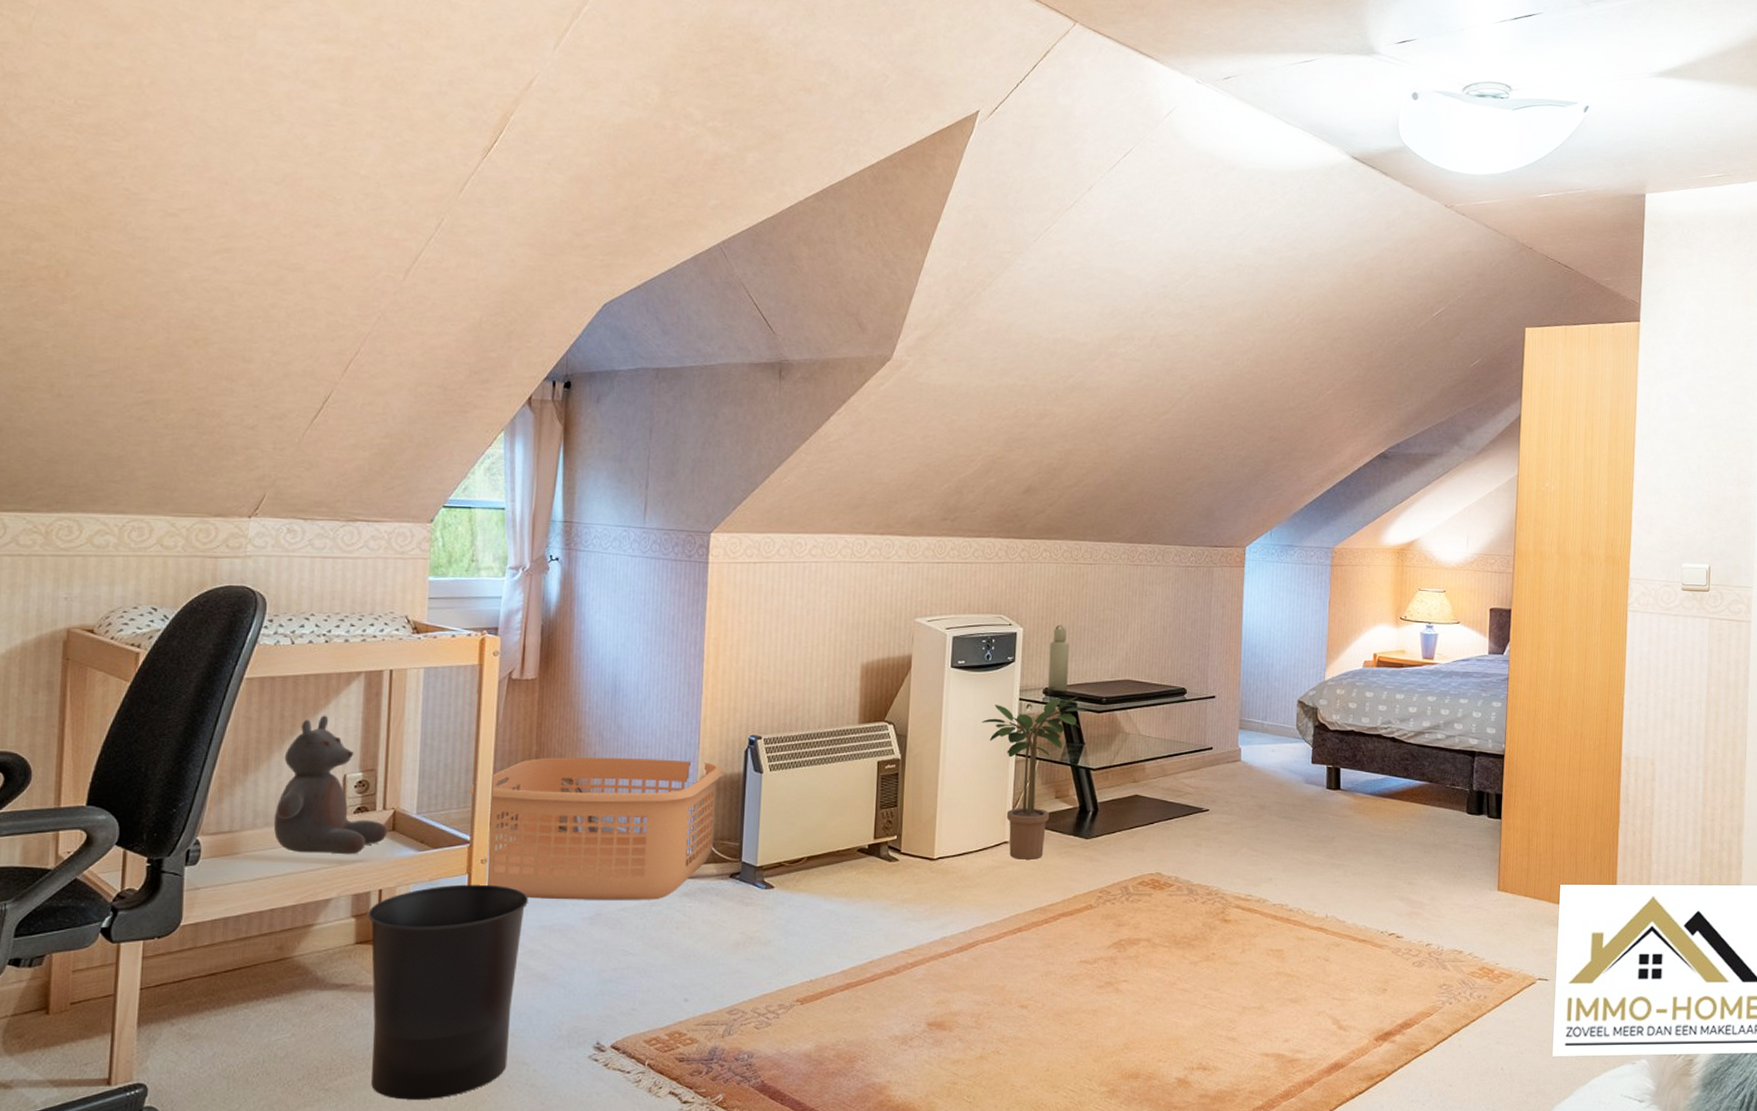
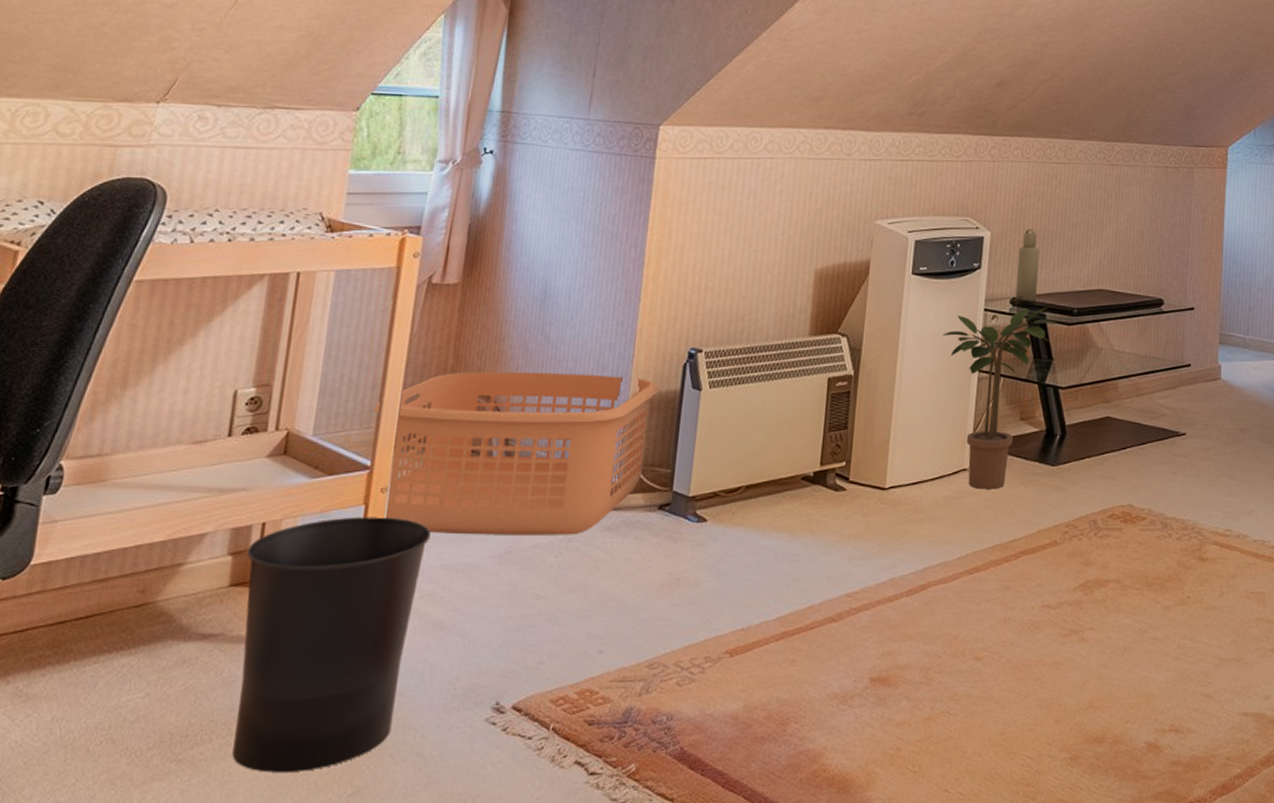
teddy bear: present [273,715,388,855] -> none [149,323,279,482]

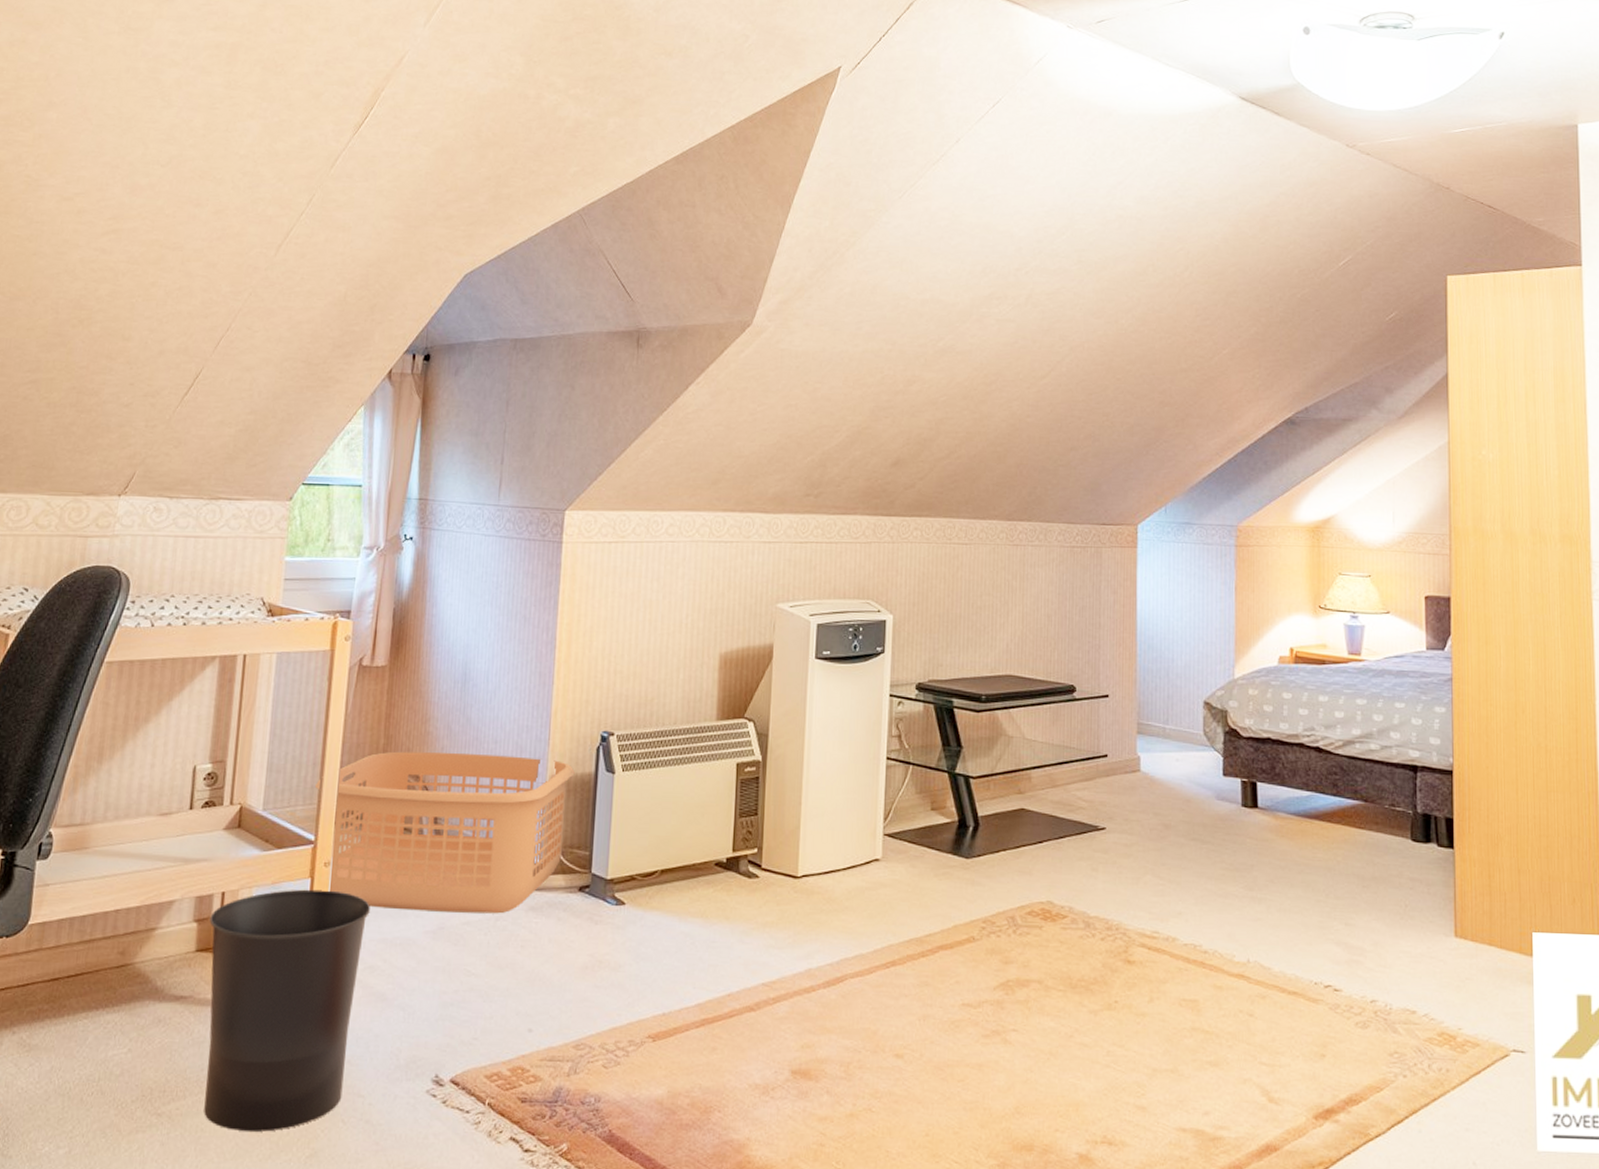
potted plant: present [942,308,1059,489] -> none [848,694,967,881]
bottle: present [1015,228,1040,307] -> none [921,612,944,693]

